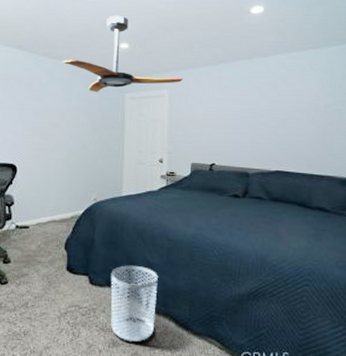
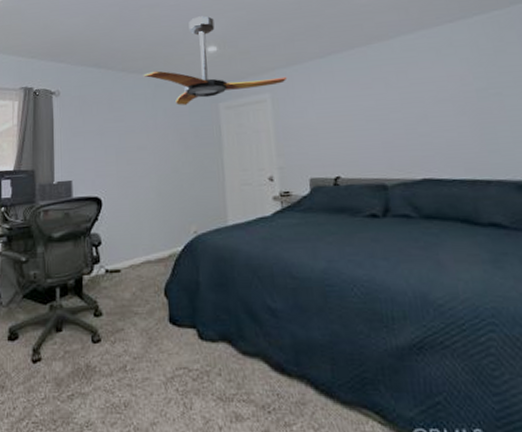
waste bin: present [110,265,158,341] -> none [224,312,288,414]

